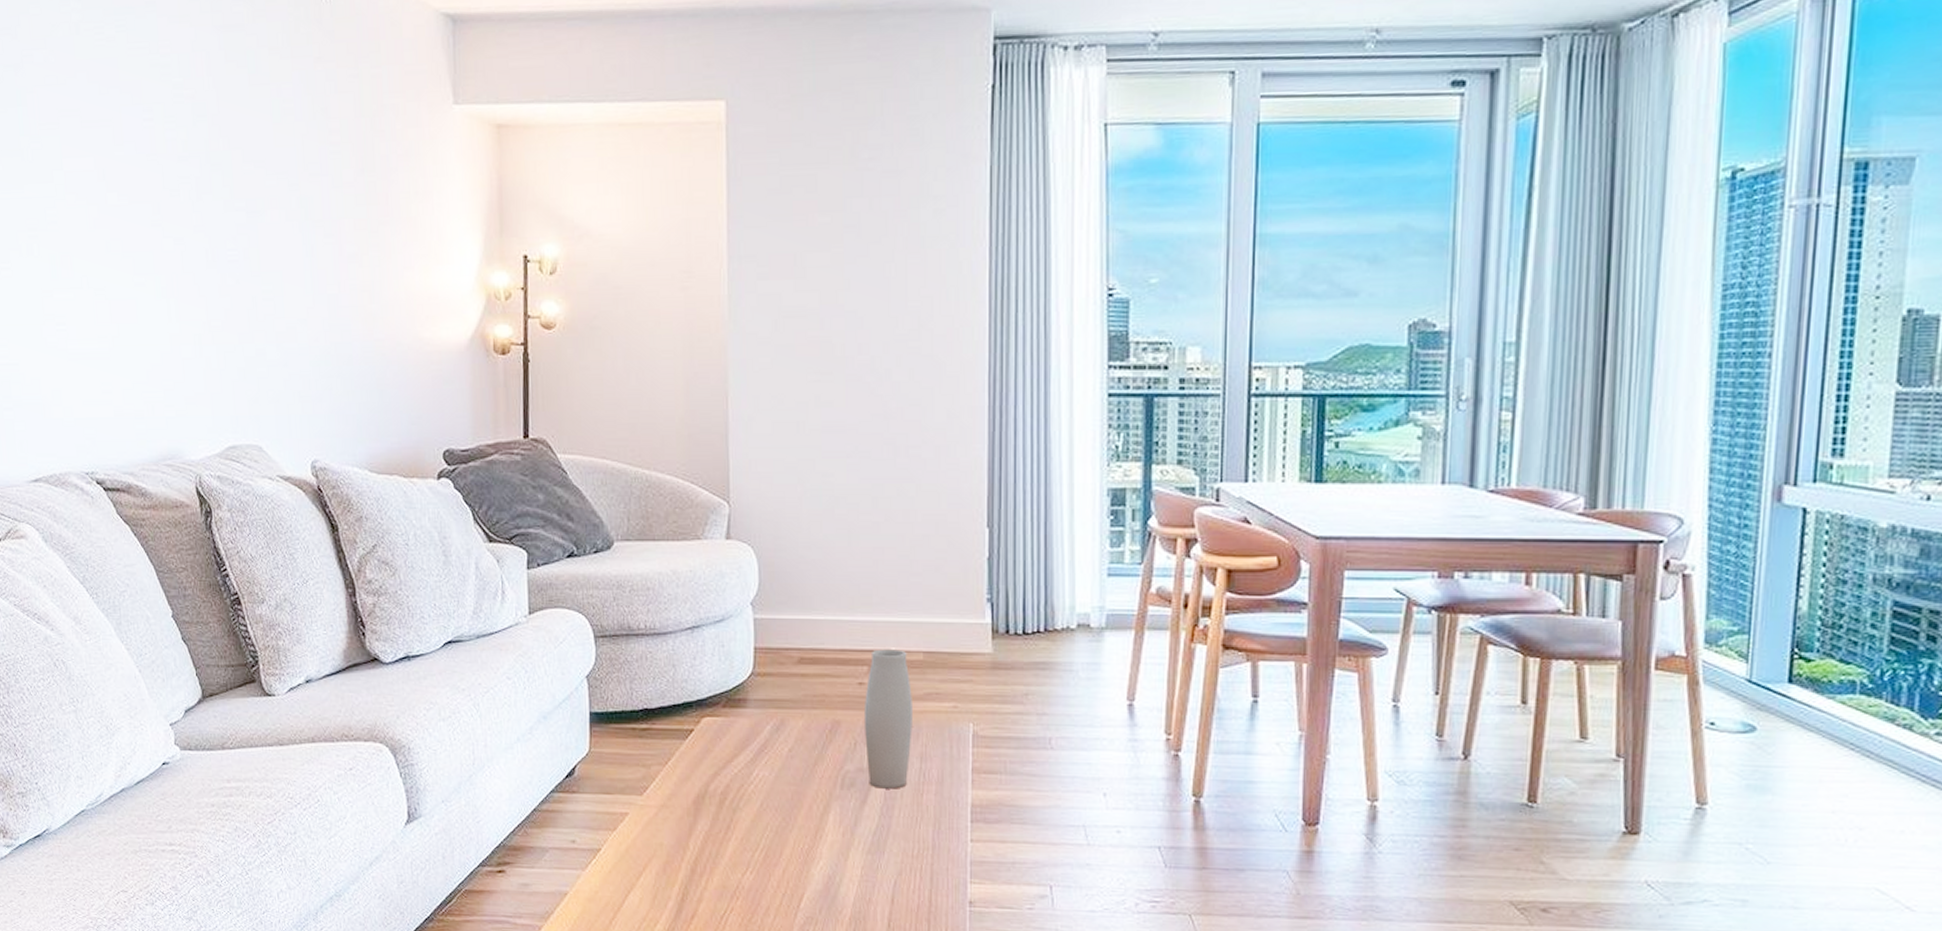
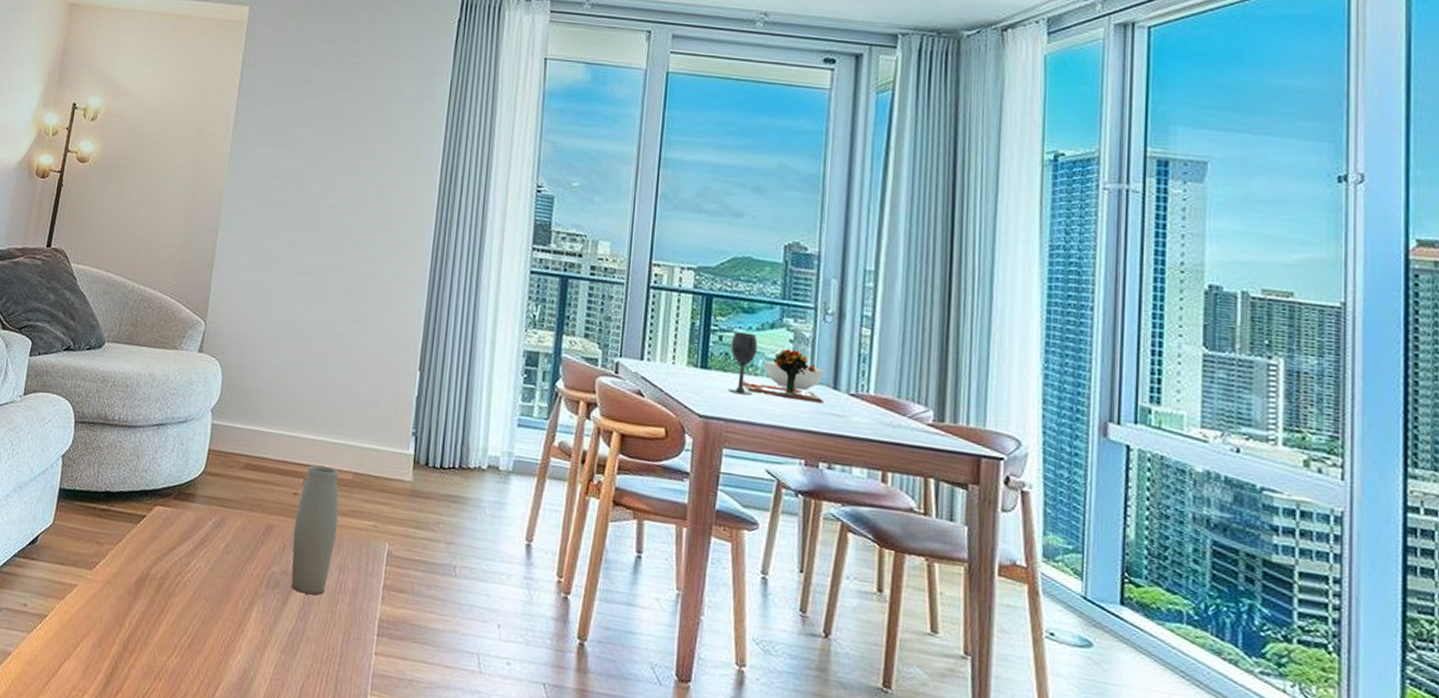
wine glass: none [1348,435,1380,507] -> present [728,331,758,395]
flower arrangement: none [1364,448,1458,506] -> present [742,348,824,404]
bowl: none [1388,463,1460,492] -> present [763,360,826,390]

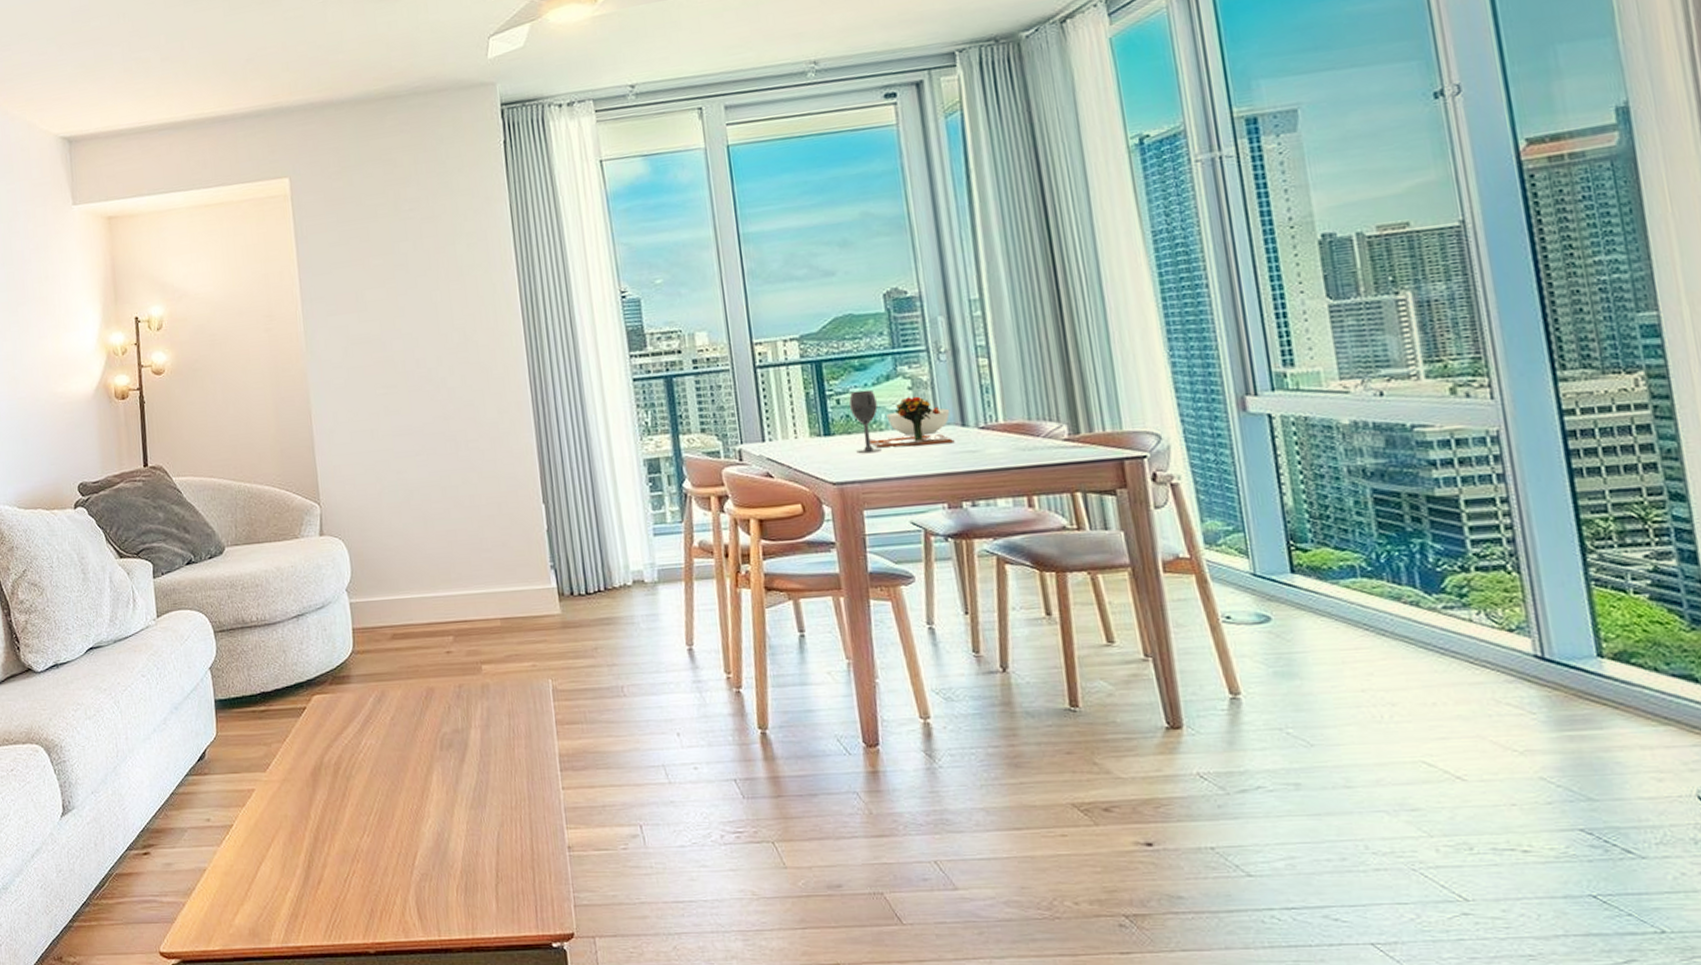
vase: present [291,465,339,595] -> none [453,618,499,747]

